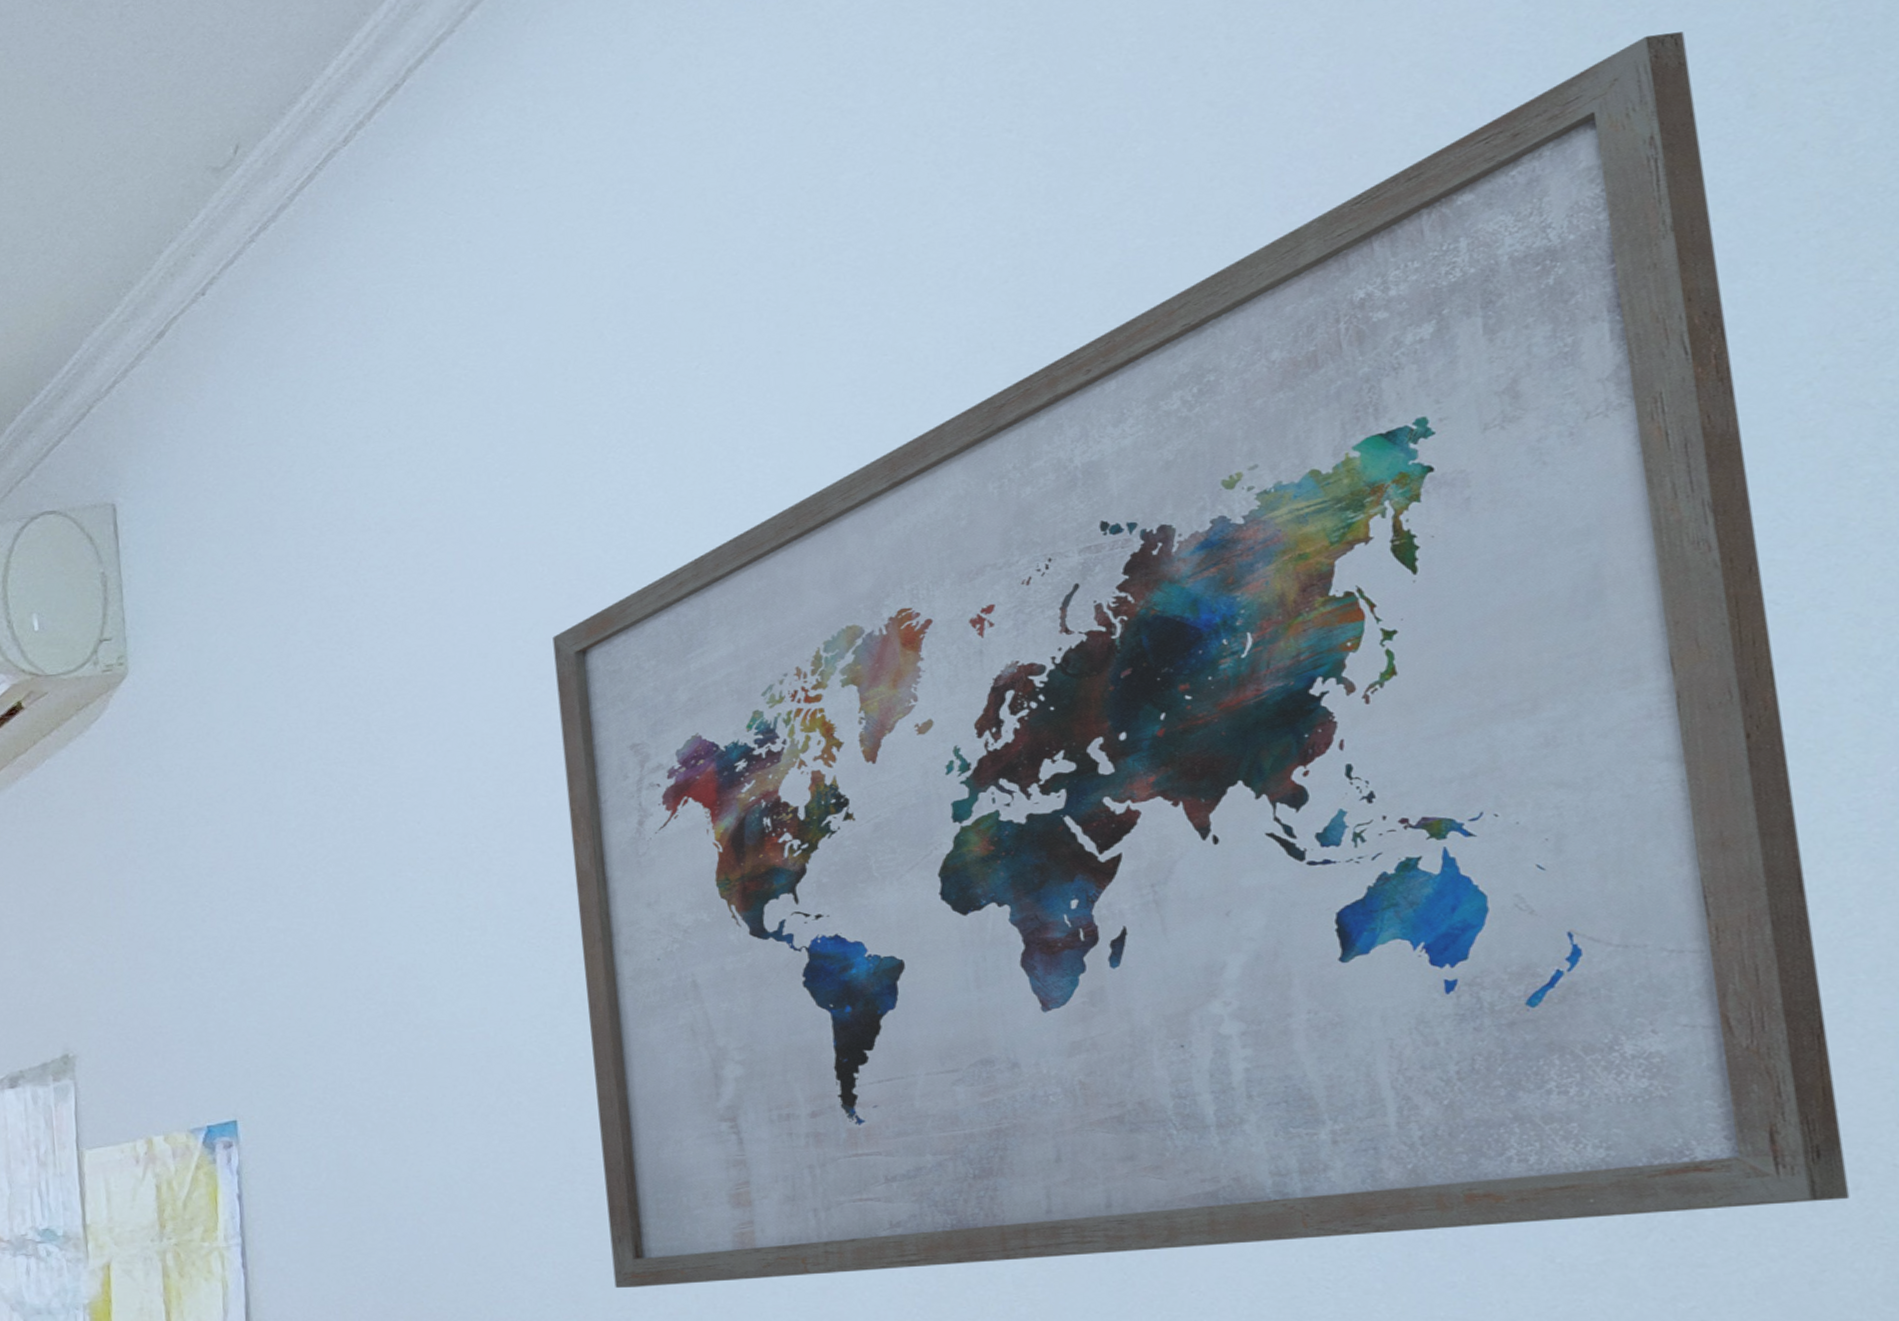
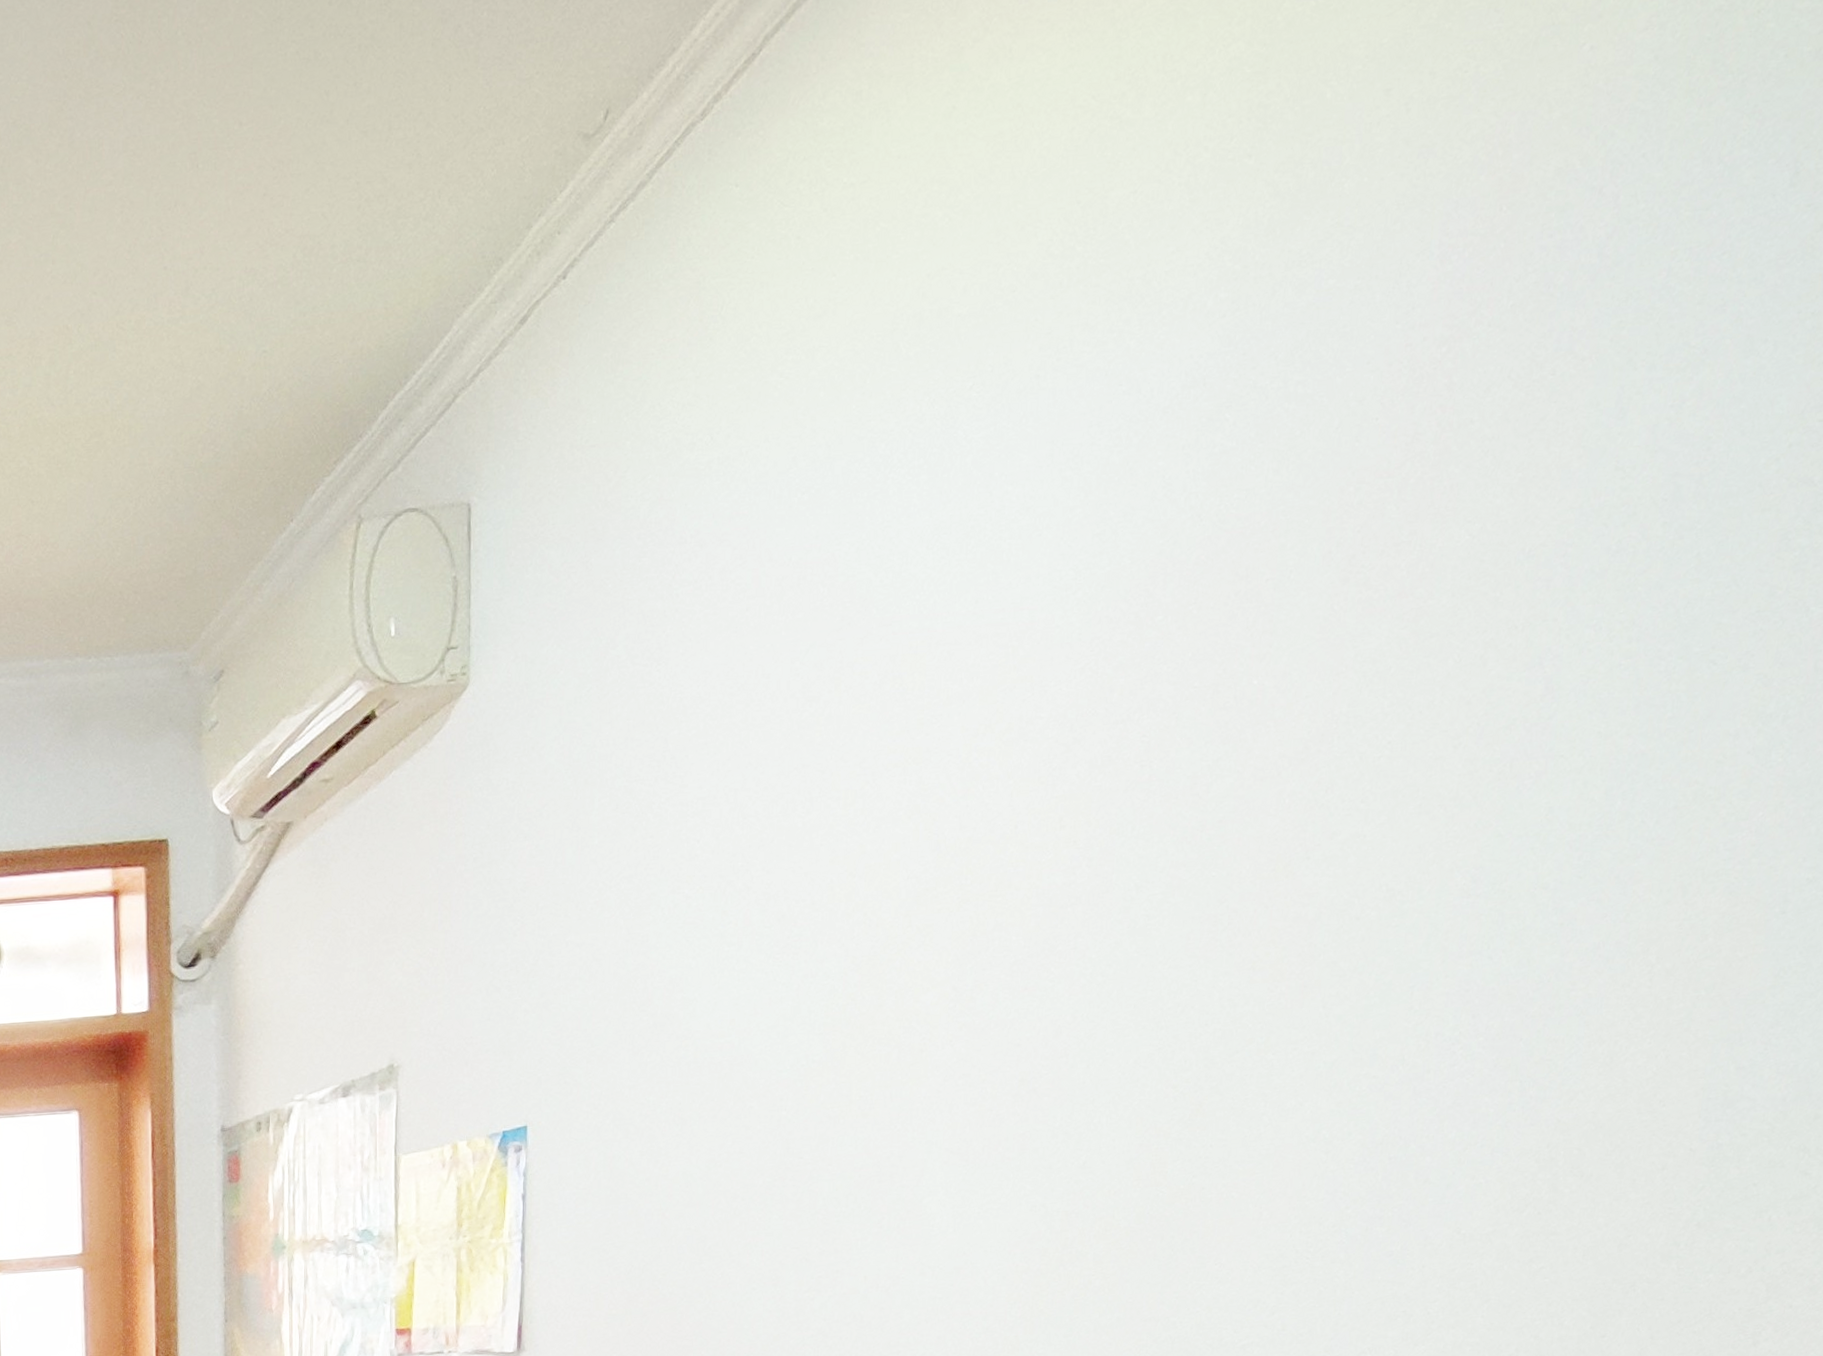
wall art: present [552,31,1850,1288] -> none [806,103,1762,1272]

